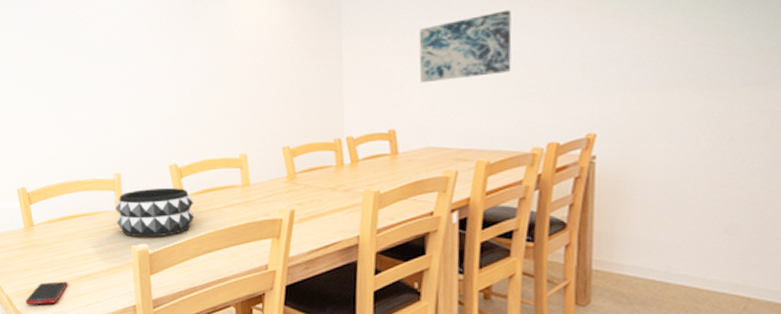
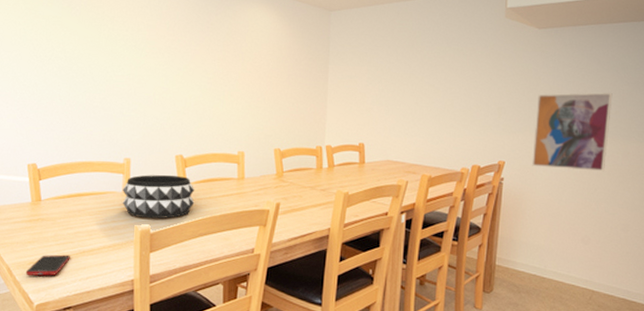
wall art: present [418,10,512,82] -> none [386,59,454,108]
wall art: none [637,23,764,137] -> present [532,92,613,172]

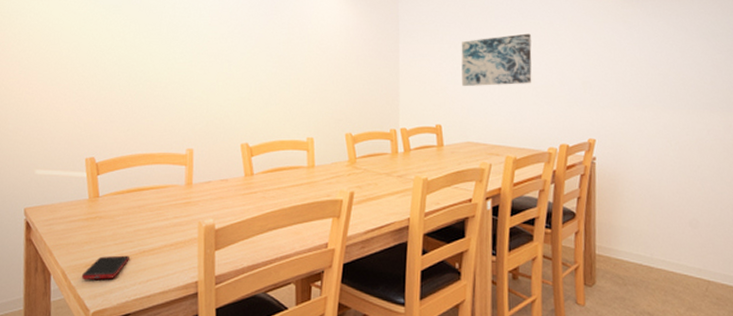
decorative bowl: present [122,175,195,219] -> none [185,166,262,213]
wall art: none [386,59,454,108] -> present [461,33,532,86]
wall art: present [532,92,613,172] -> none [624,62,706,147]

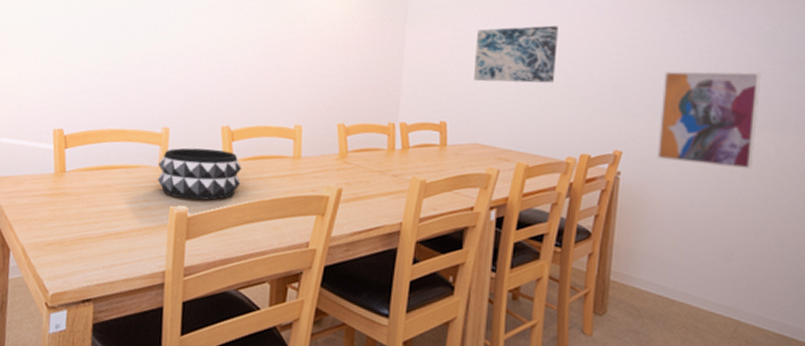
cell phone: present [81,255,130,280] -> none [42,235,94,261]
decorative bowl: none [185,166,262,213] -> present [157,147,242,201]
wall art: none [624,62,706,147] -> present [657,71,761,170]

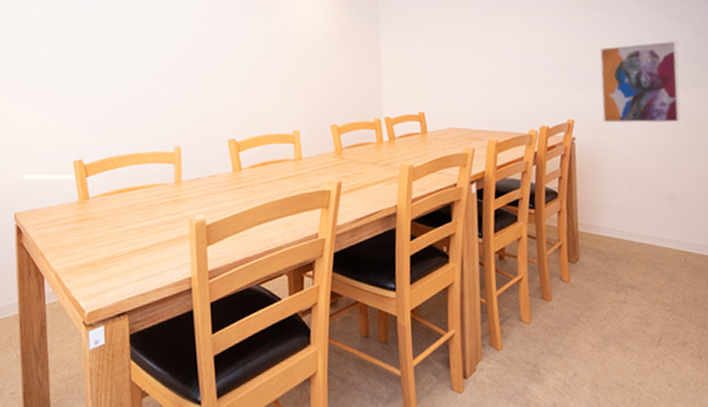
decorative bowl: present [157,147,242,201] -> none [174,161,251,210]
wall art: present [474,25,558,83] -> none [440,19,511,73]

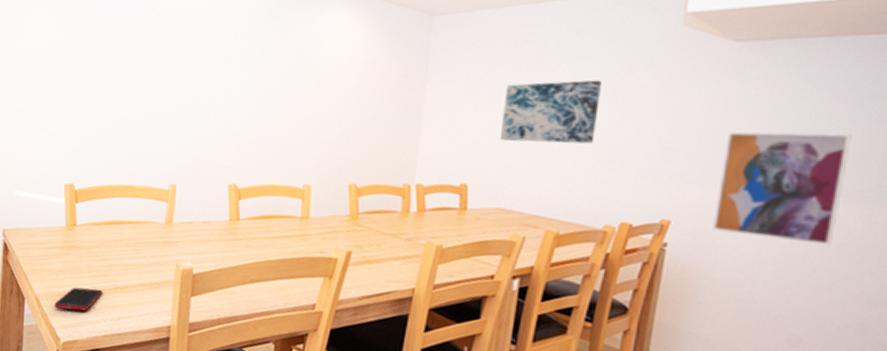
cell phone: none [75,255,122,281] -> present [54,287,103,311]
wall art: none [440,19,511,73] -> present [501,80,602,144]

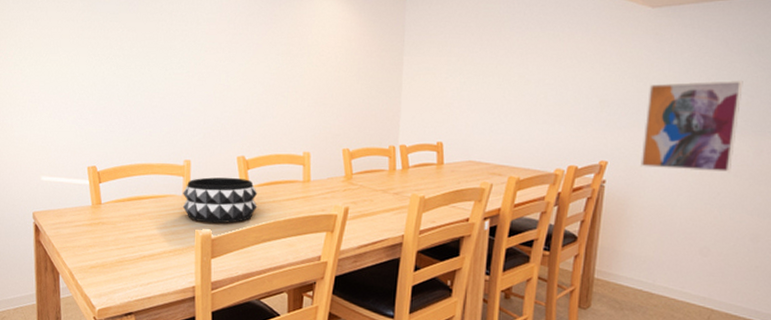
cell phone: present [54,287,103,311] -> none [87,259,131,281]
decorative bowl: none [163,205,249,259] -> present [182,177,258,224]
wall art: present [501,80,602,144] -> none [468,46,548,103]

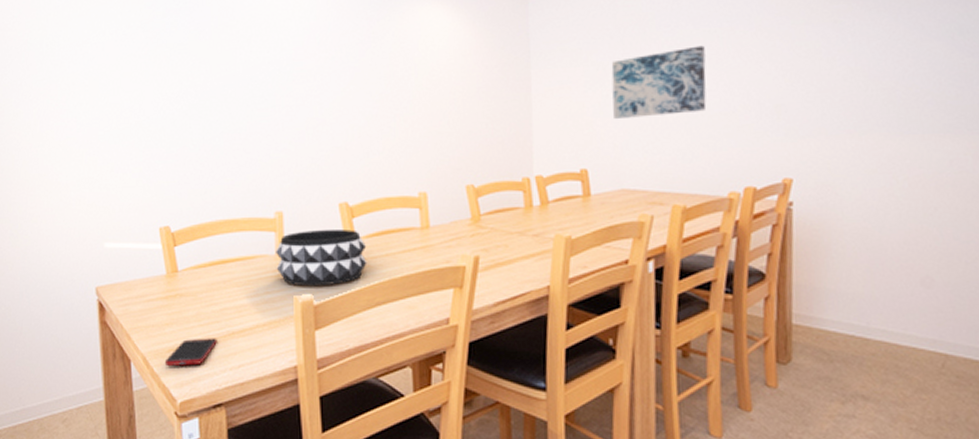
cell phone: none [87,259,131,281] -> present [164,338,217,366]
wall art: none [468,46,548,103] -> present [611,45,707,119]
wall art: present [640,80,743,173] -> none [832,70,949,184]

